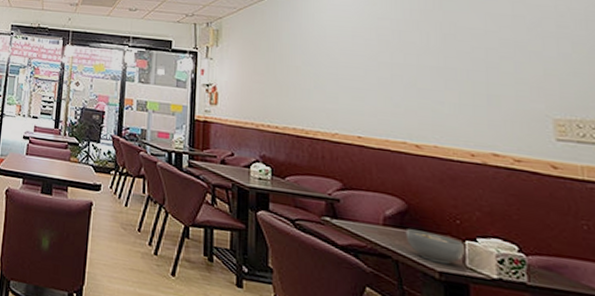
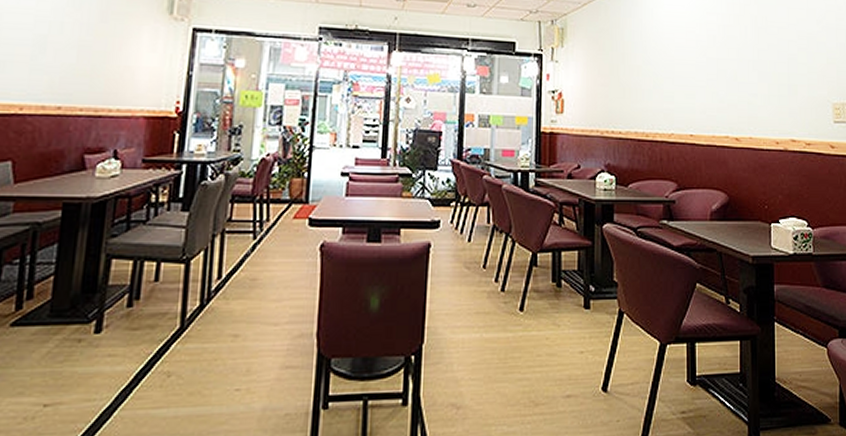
soup bowl: present [405,229,466,265] -> none [727,220,772,249]

